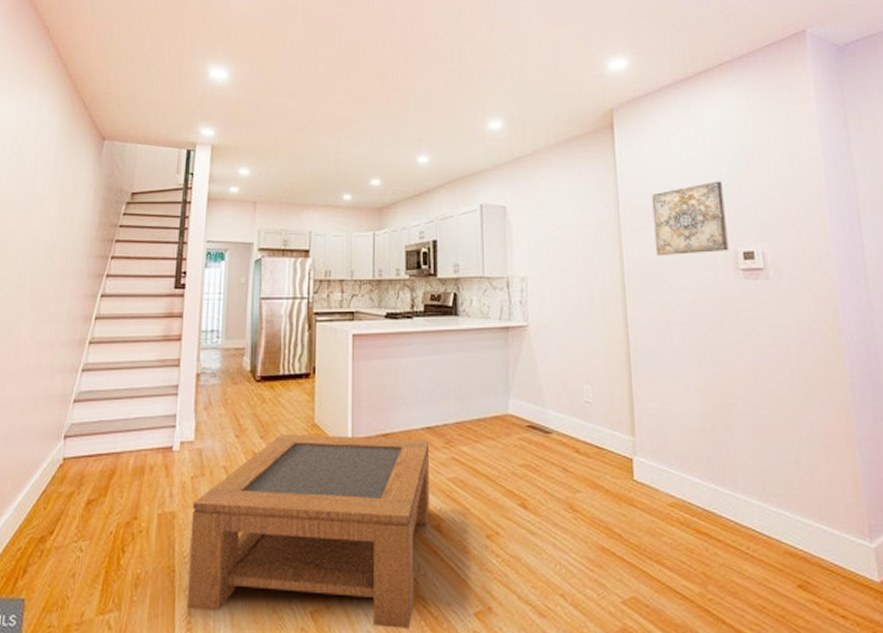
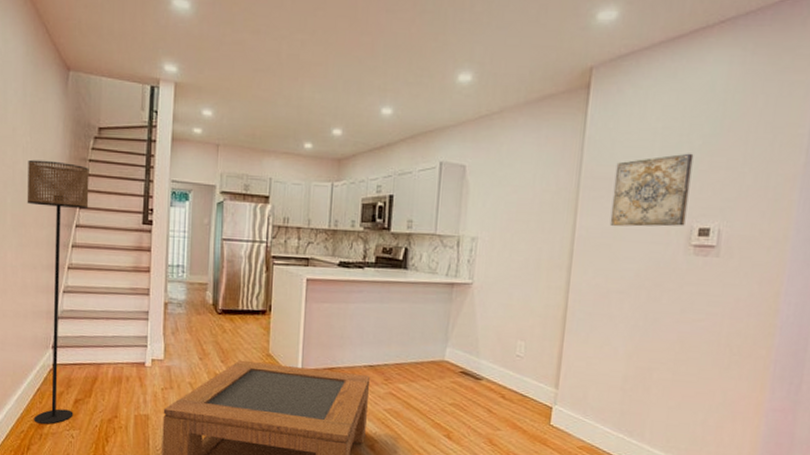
floor lamp: none [35,229,119,538] -> present [27,159,89,425]

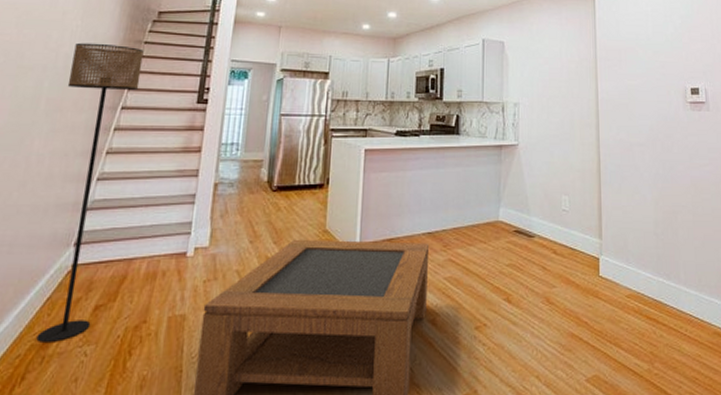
wall art: present [609,153,694,227] -> none [622,30,680,90]

